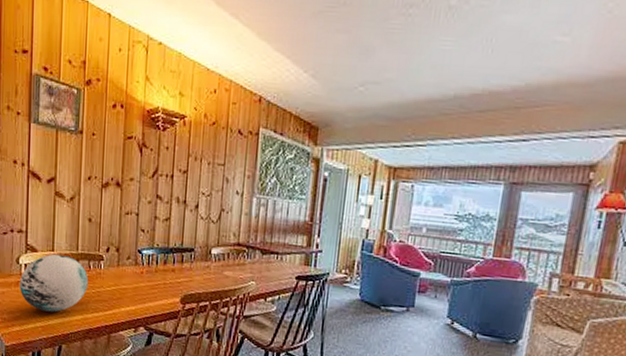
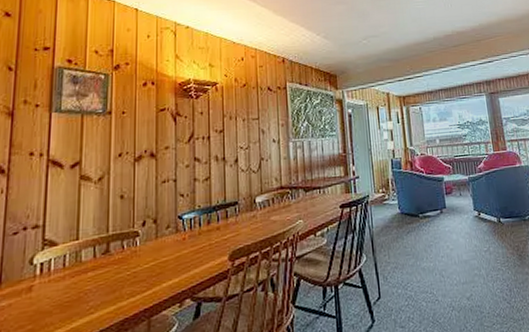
decorative orb: present [20,254,89,312] -> none [33,240,122,314]

